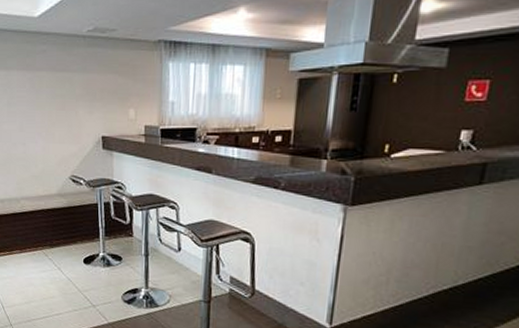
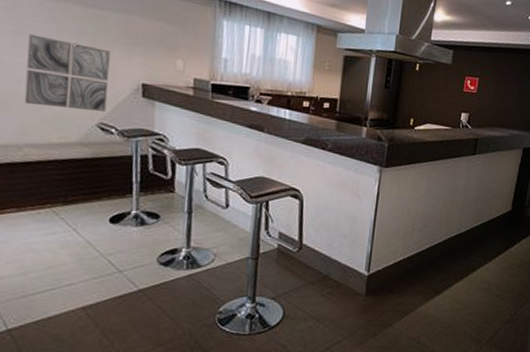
wall art: none [18,104,77,166] -> present [24,34,111,113]

